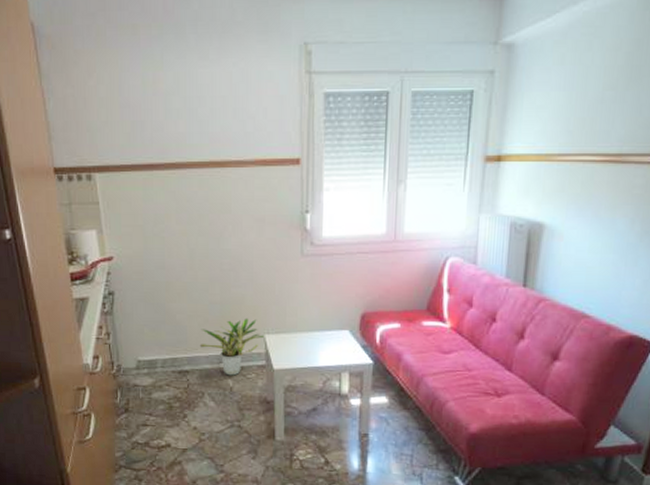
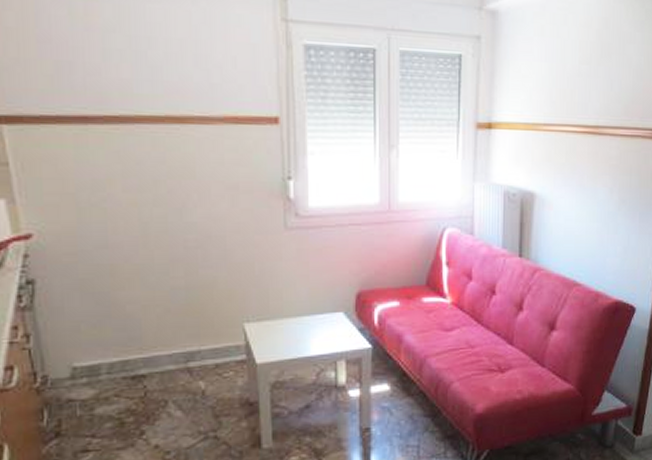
potted plant: present [199,318,266,376] -> none [159,304,246,377]

